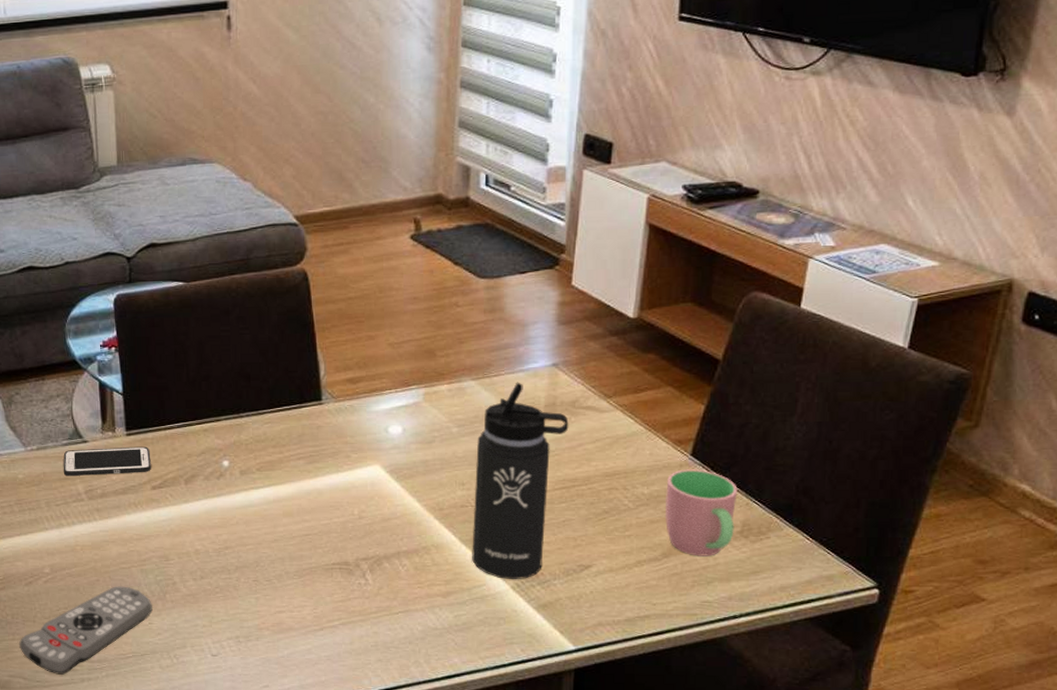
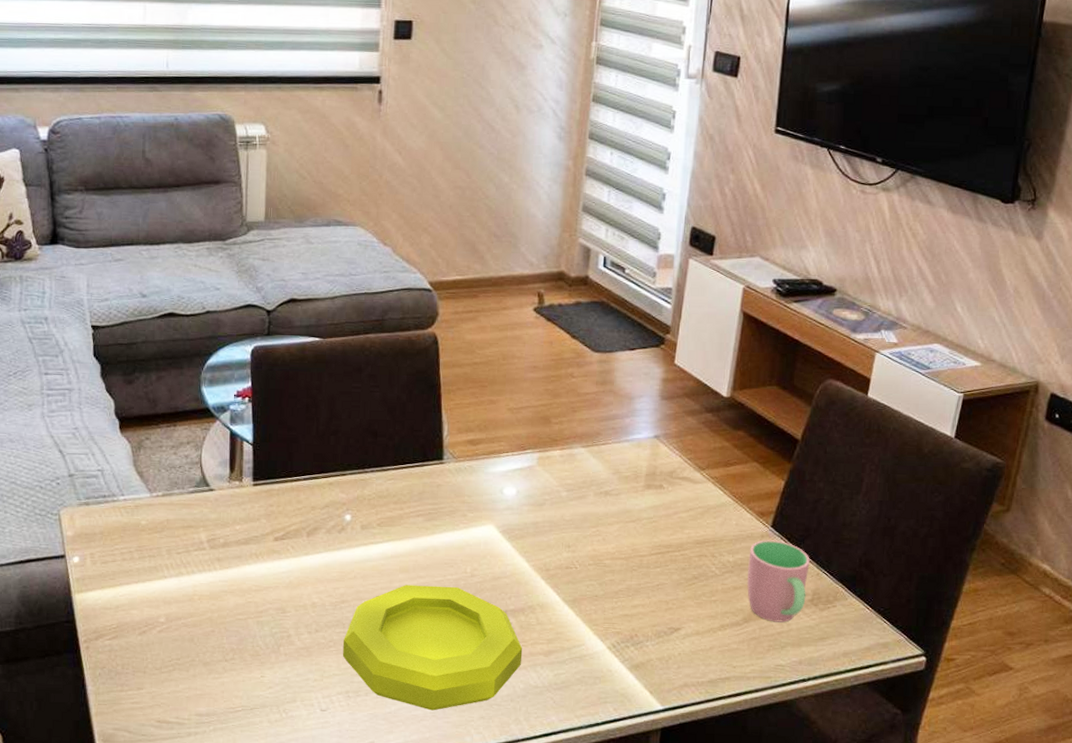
remote control: present [19,586,153,675] -> none [127,637,266,728]
cell phone: present [63,446,151,477] -> none [187,497,276,525]
bowl: none [229,529,419,654] -> present [342,585,523,711]
thermos bottle: present [472,382,569,579] -> none [573,451,667,640]

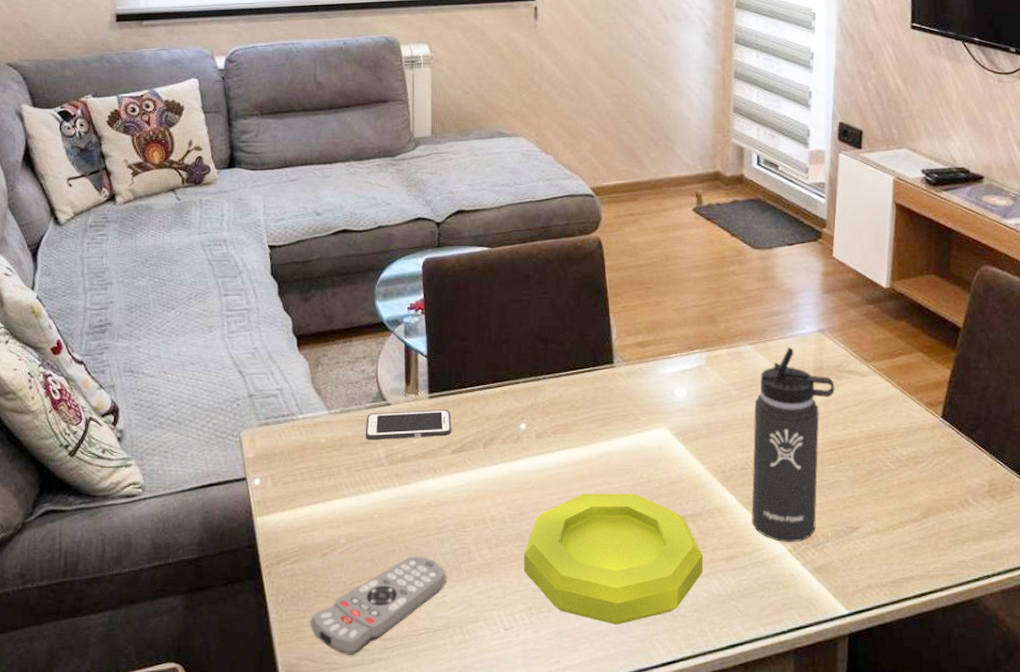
remote control: none [127,637,266,728] -> present [310,556,447,655]
cell phone: none [187,497,276,525] -> present [365,409,451,441]
thermos bottle: none [573,451,667,640] -> present [751,347,835,542]
cup: present [746,540,810,622] -> none [921,431,983,516]

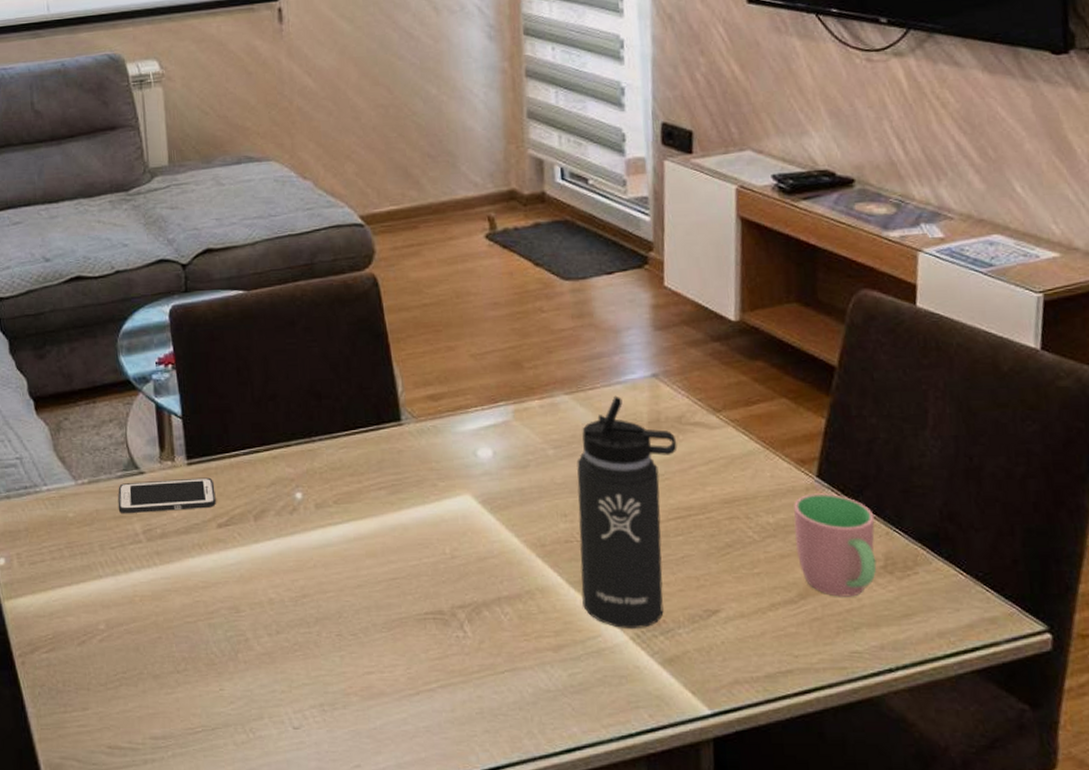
remote control: present [310,556,447,655] -> none [72,644,223,755]
bowl: present [523,493,704,625] -> none [310,571,526,725]
cup: none [921,431,983,516] -> present [793,493,877,597]

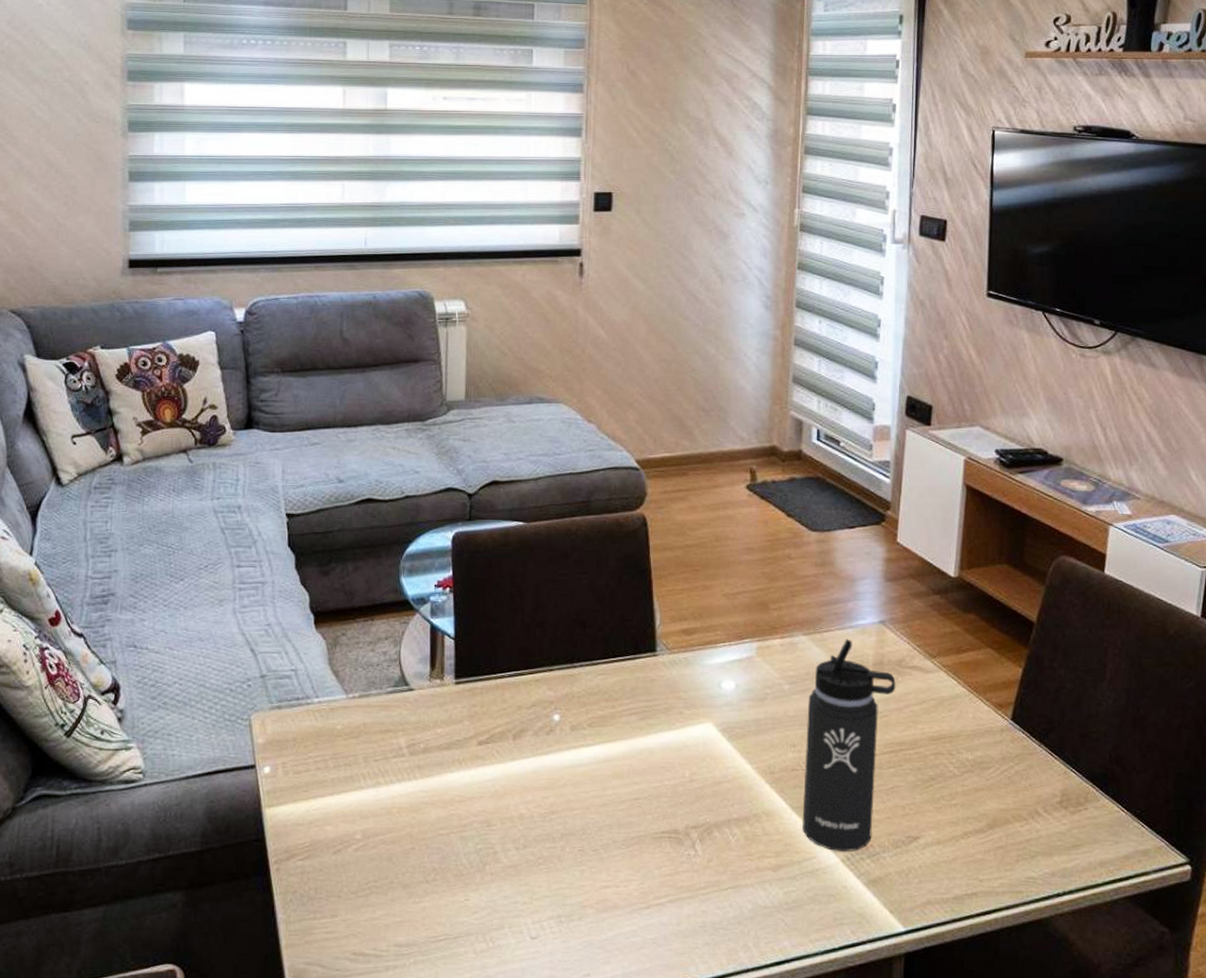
cell phone: present [118,477,216,514] -> none [385,696,479,729]
cup: present [793,493,877,597] -> none [988,734,1056,828]

